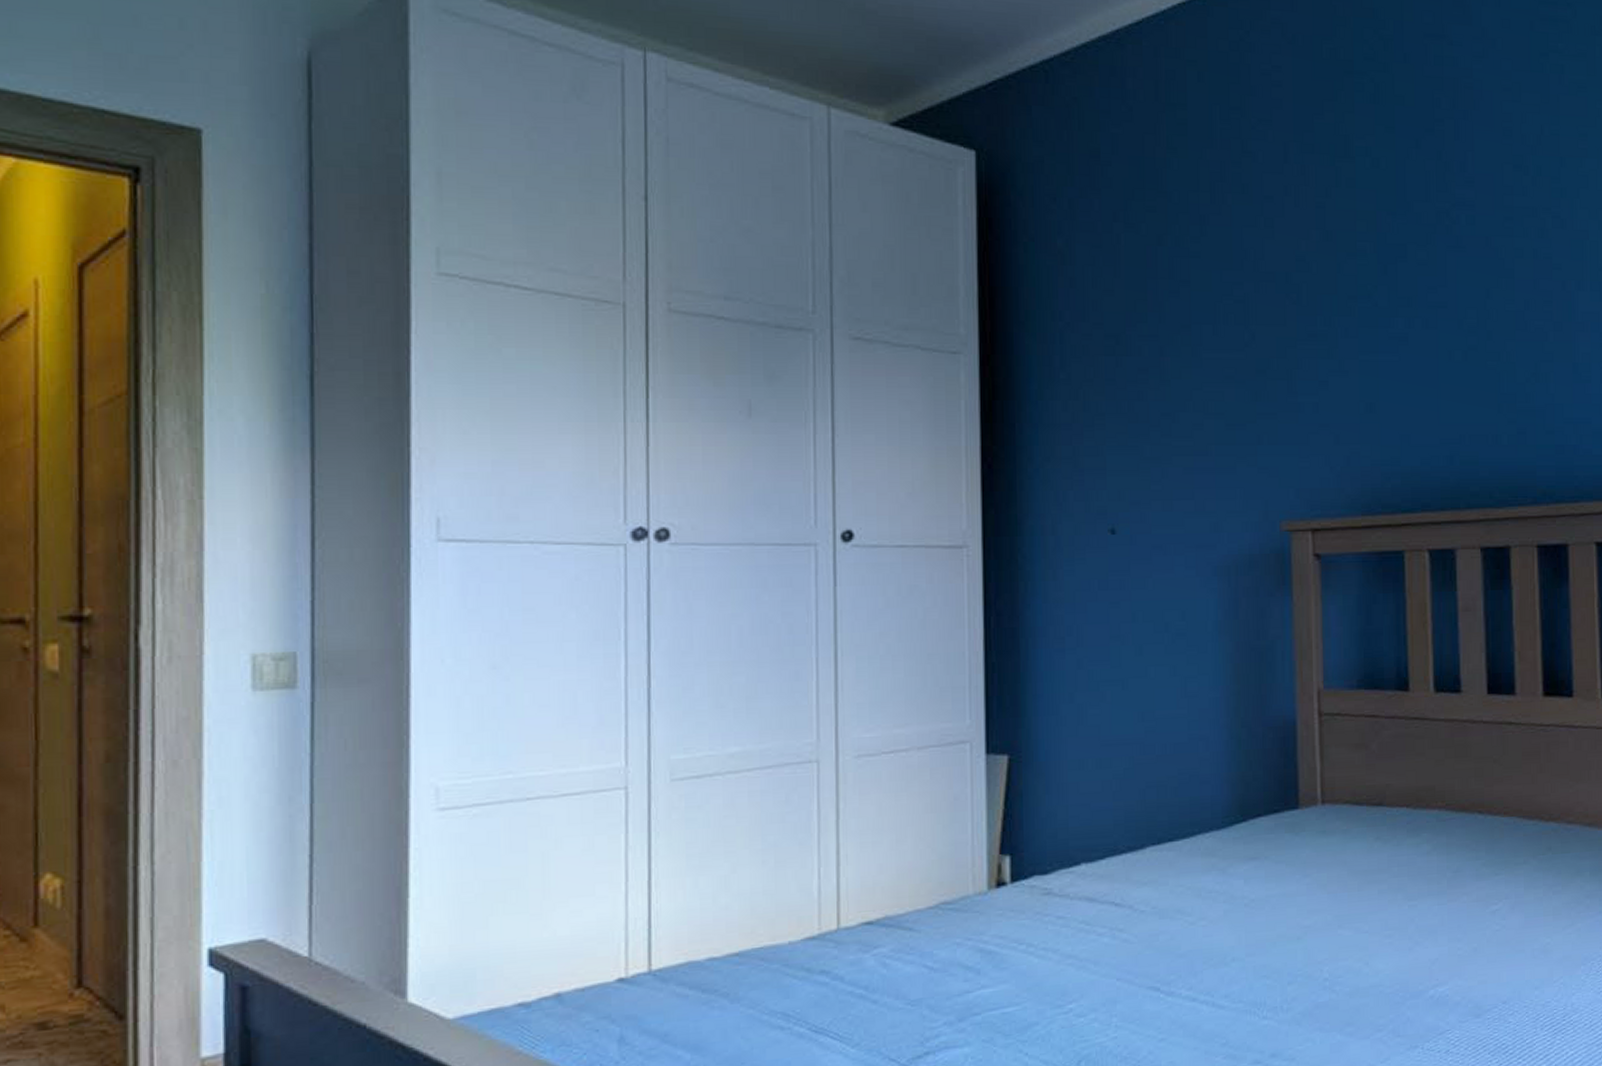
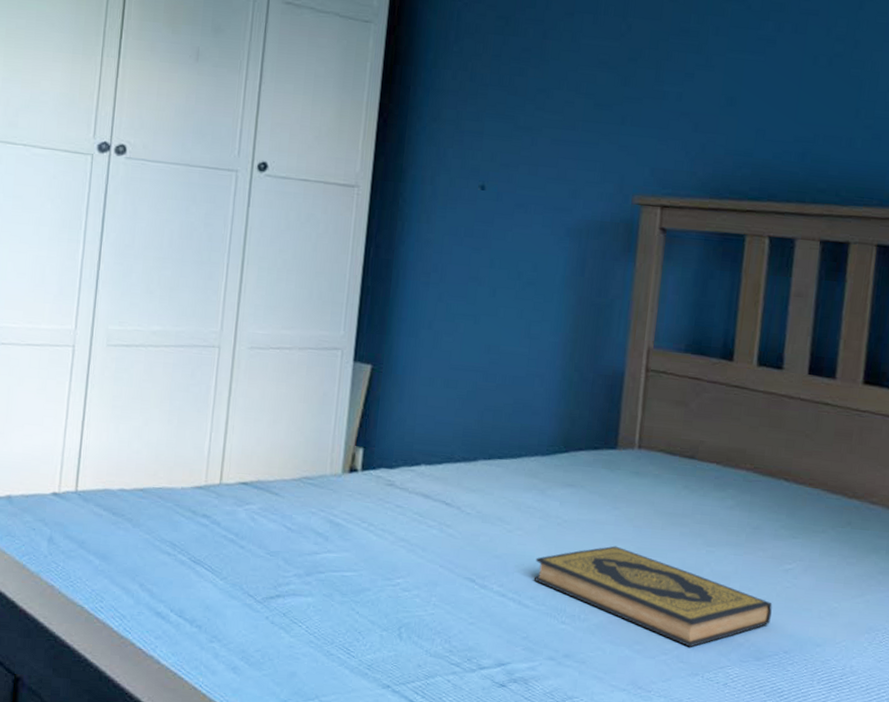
hardback book: none [1225,918,1485,1018] -> present [533,546,773,647]

